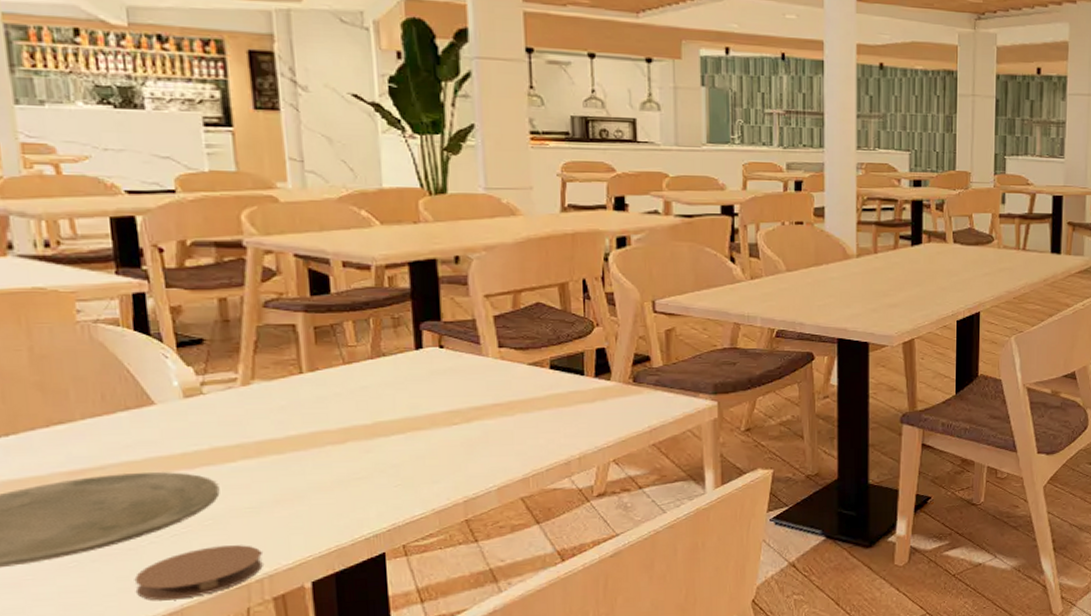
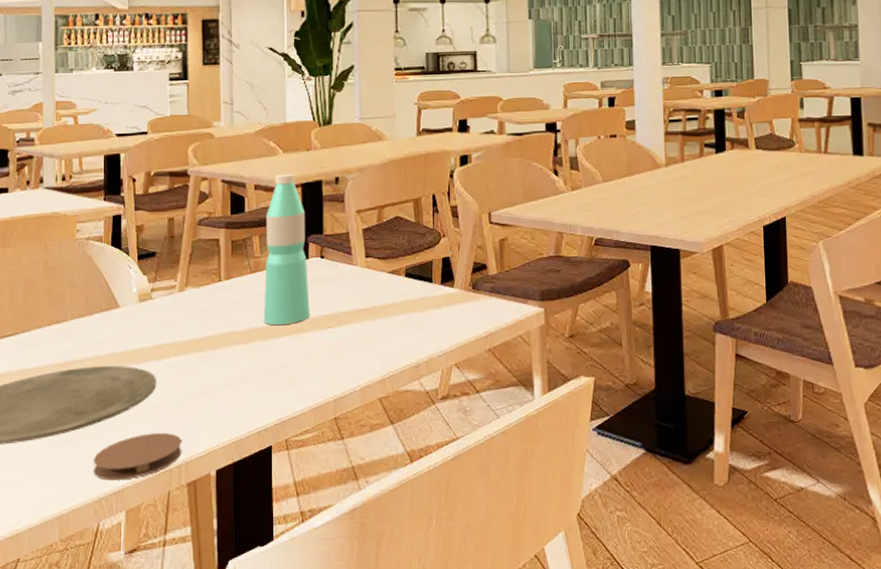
water bottle: none [360,249,428,423] -> present [263,173,310,326]

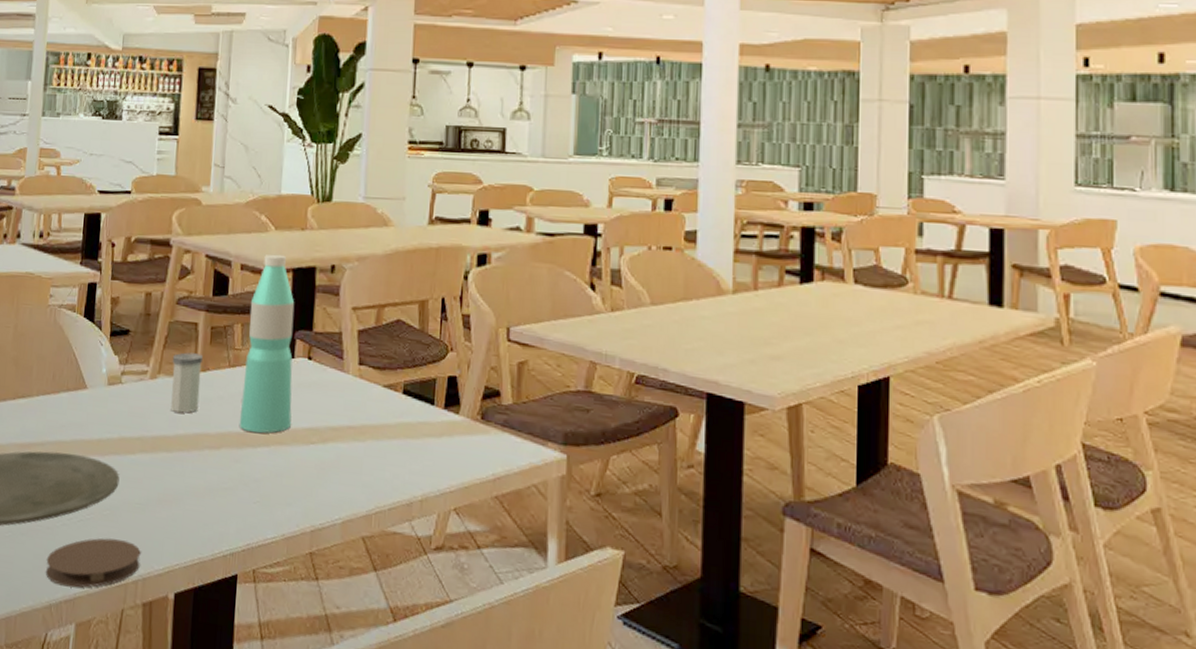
salt shaker: none [198,265,225,317] -> present [171,352,203,413]

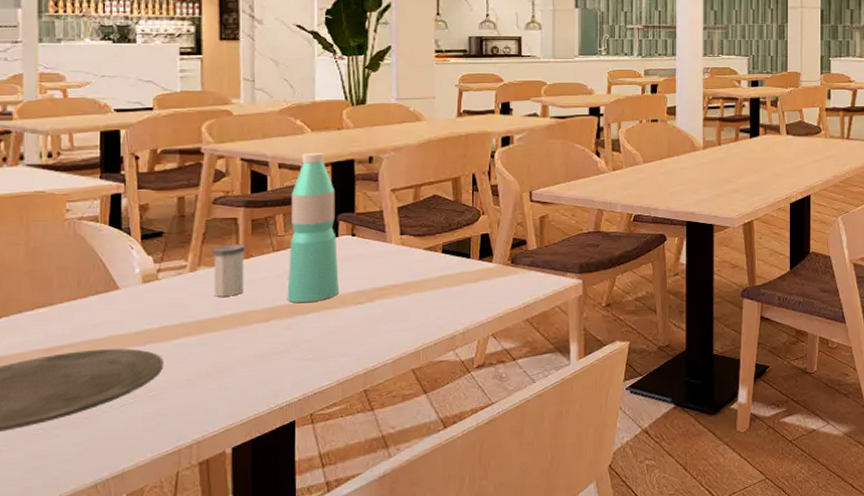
coaster: present [45,537,141,588] -> none [87,414,193,465]

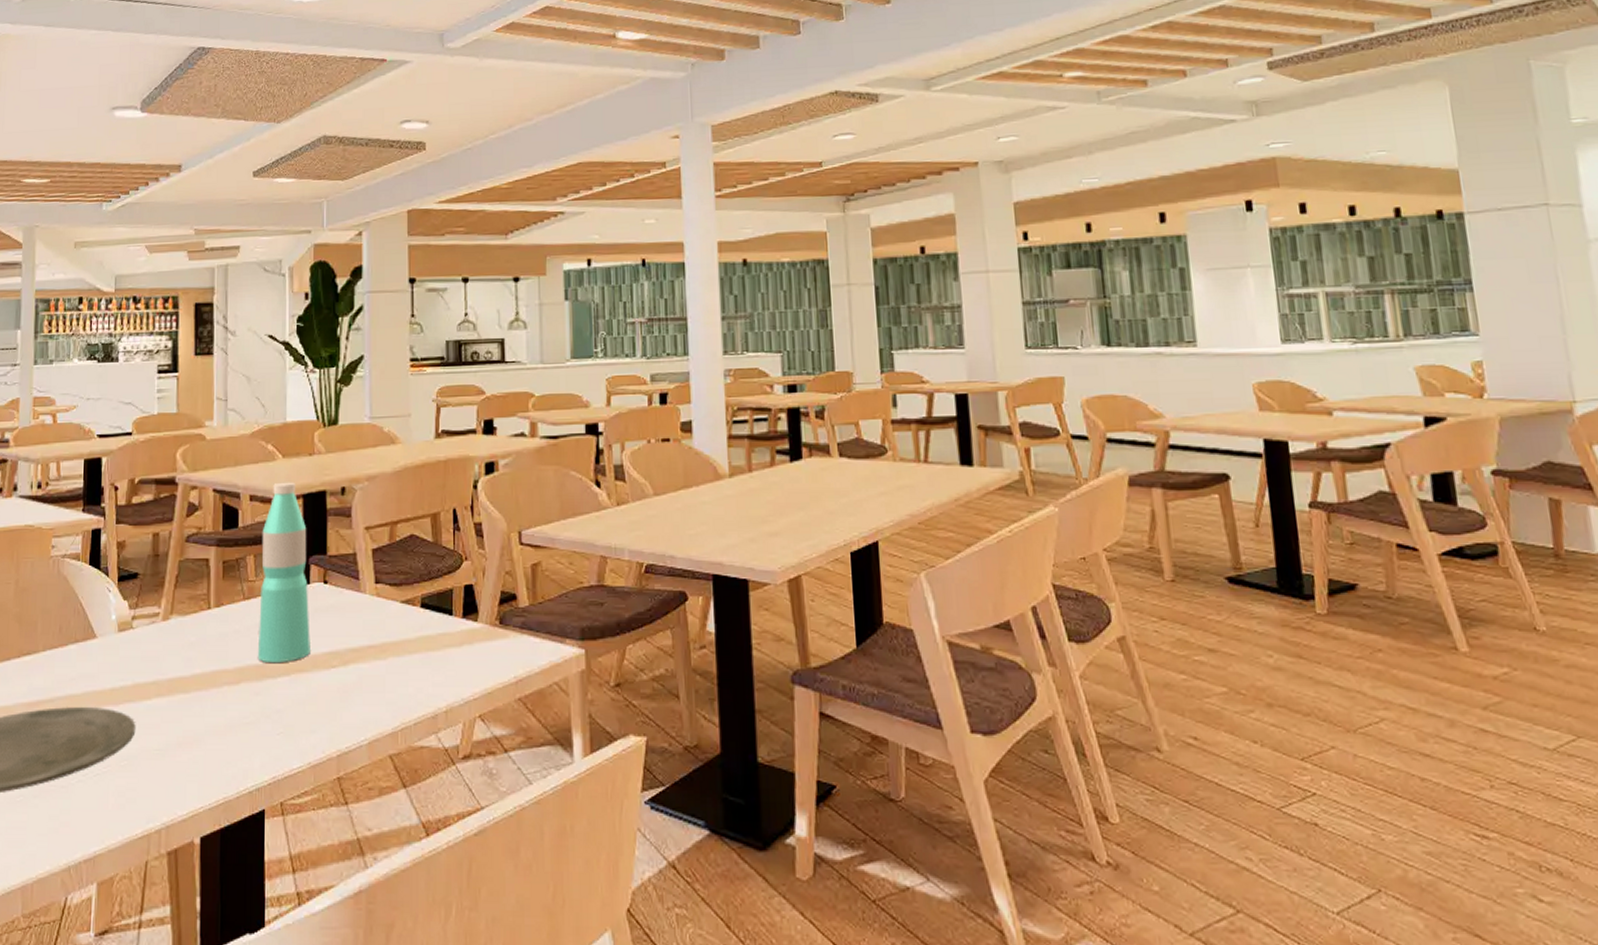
salt shaker: present [212,244,245,297] -> none [184,590,216,651]

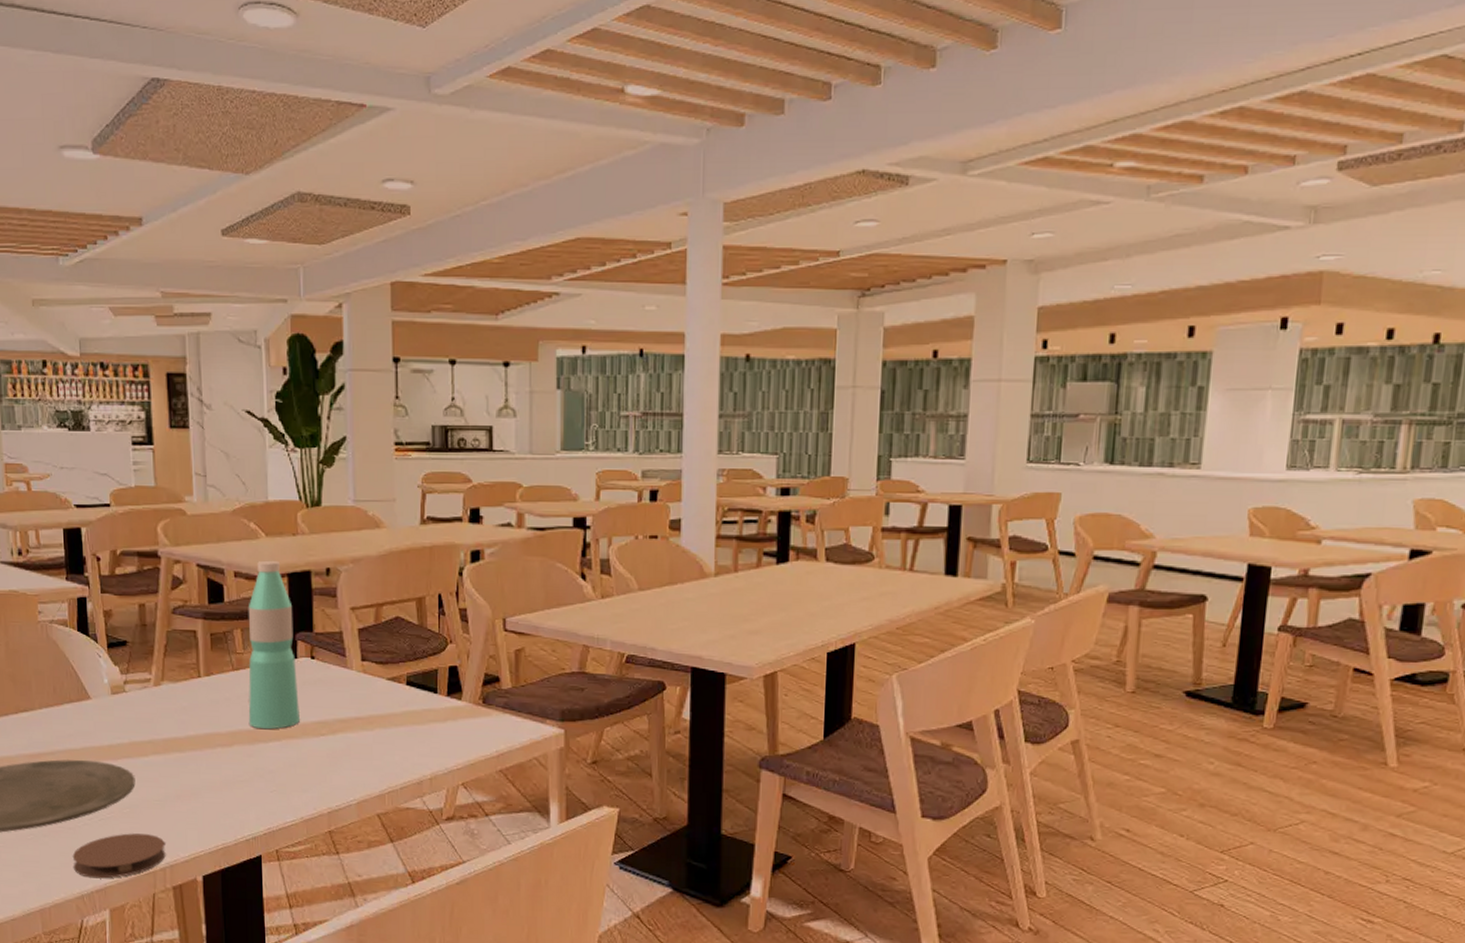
coaster: none [61,790,163,846] -> present [72,833,166,879]

